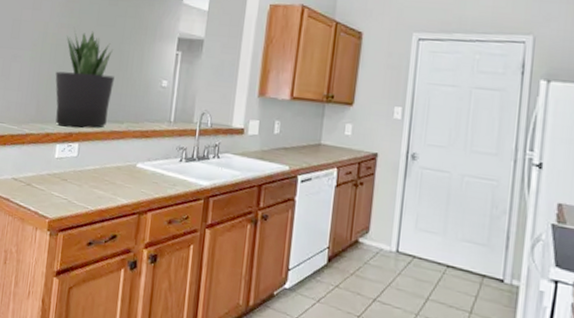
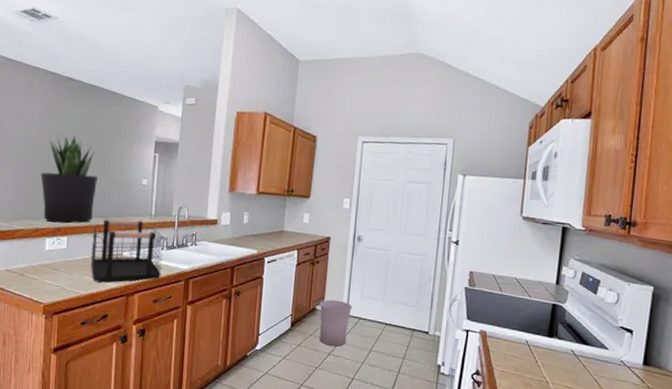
dish rack: none [101,124,183,198] -> present [90,219,164,283]
waste bin: none [363,230,404,291] -> present [319,299,352,347]

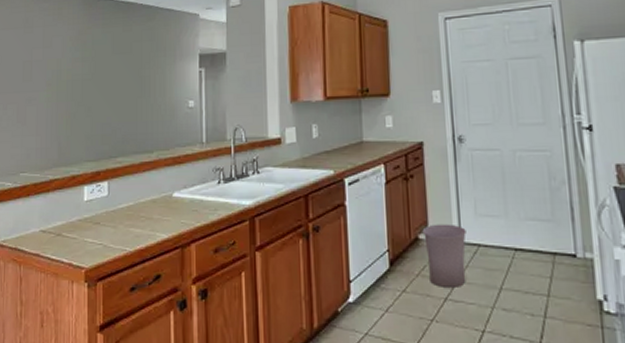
planter: present [40,132,98,223] -> none [75,61,137,166]
dish rack: present [90,219,164,283] -> none [136,151,220,234]

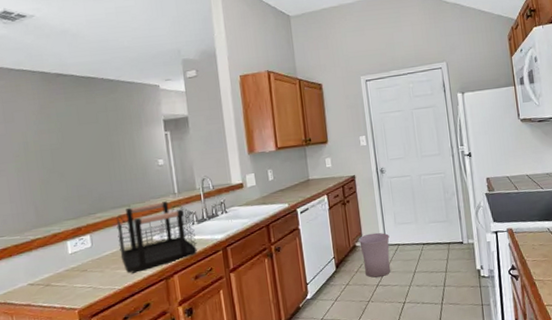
dish rack: none [136,151,220,234] -> present [116,201,197,274]

